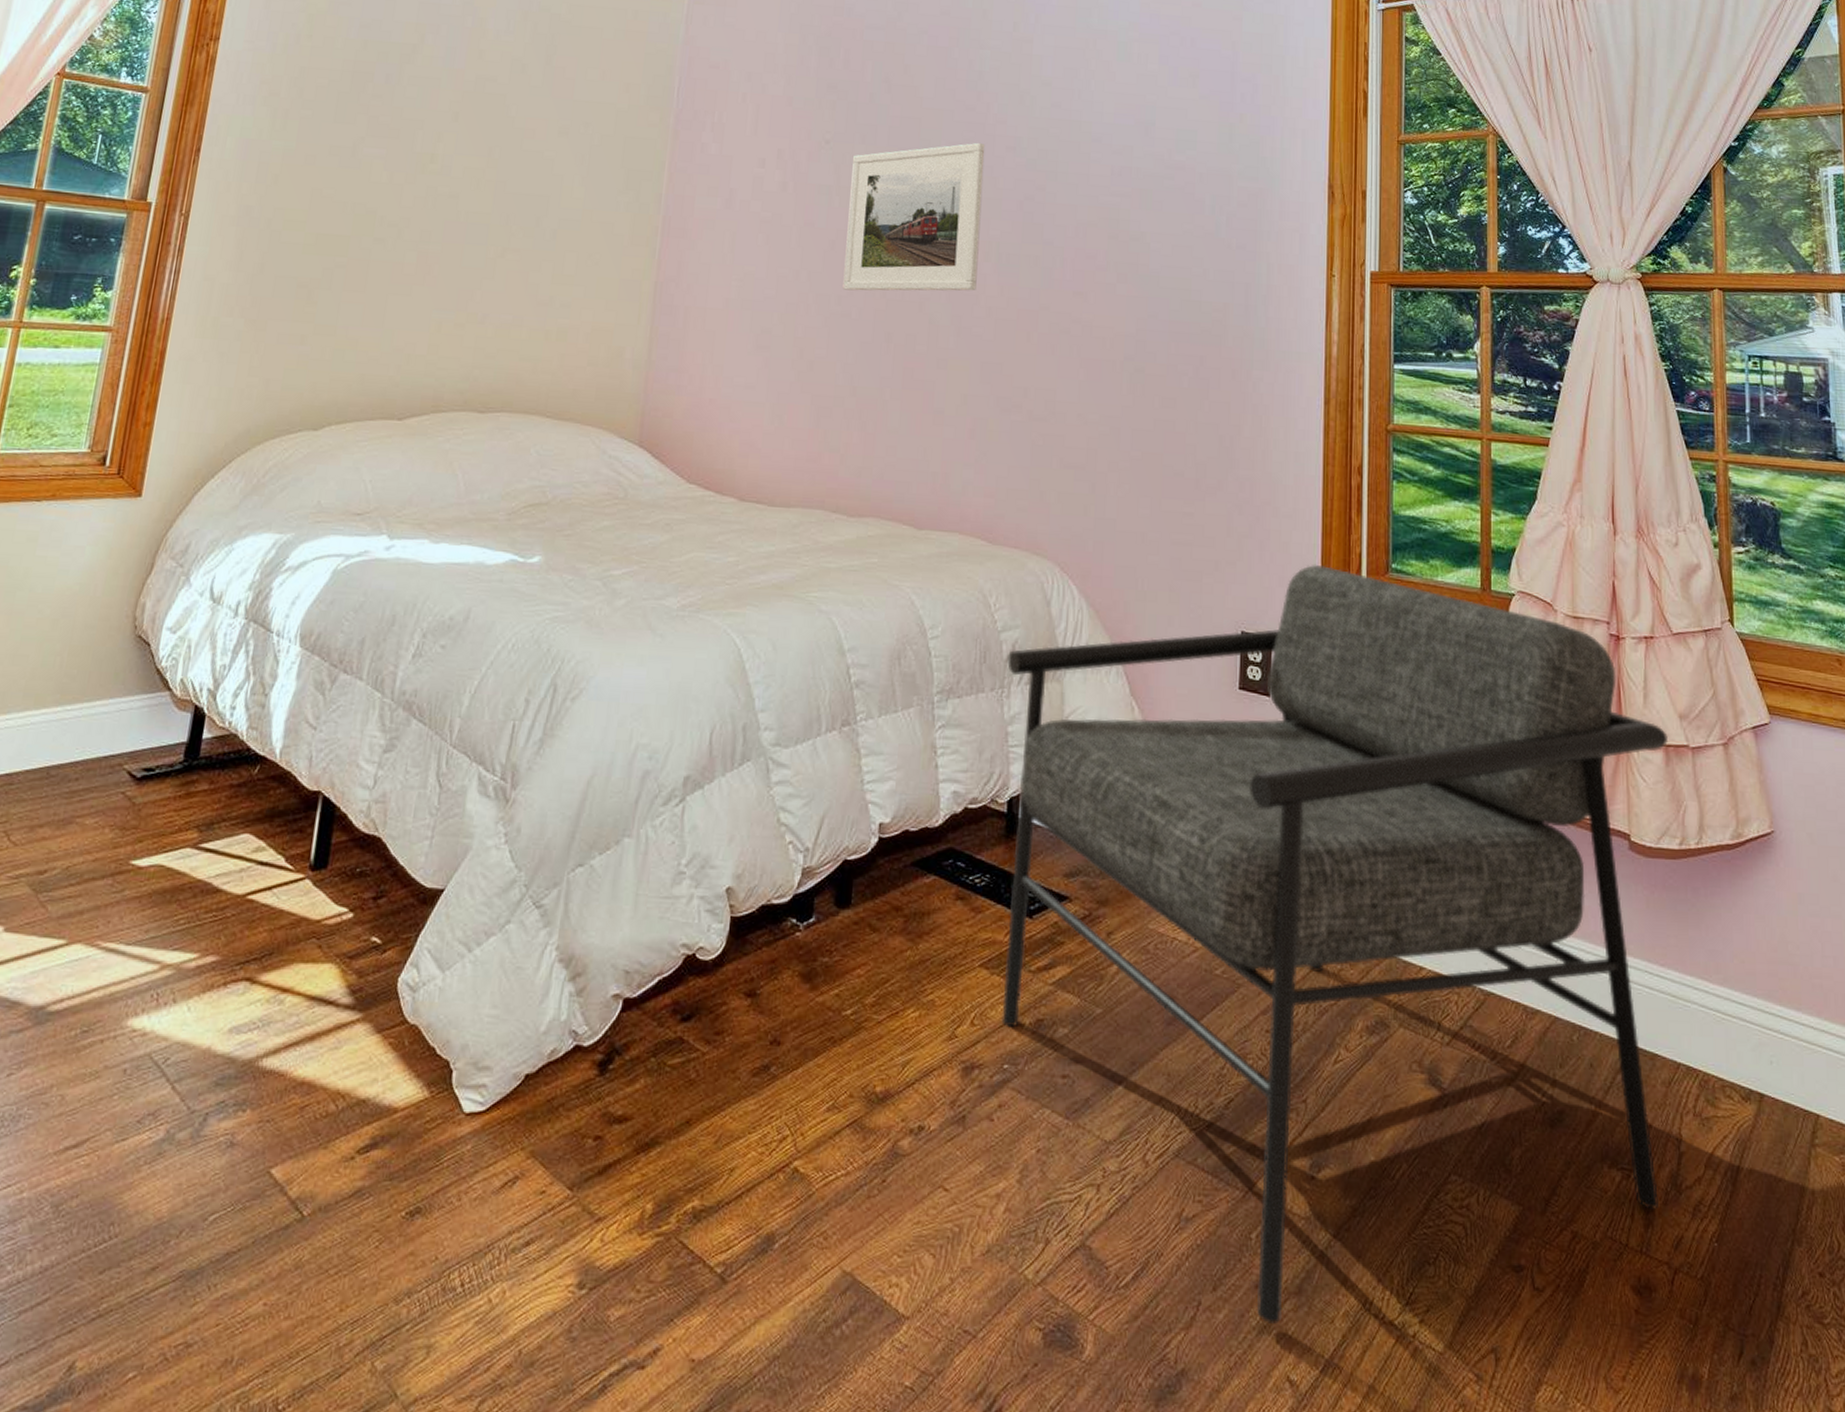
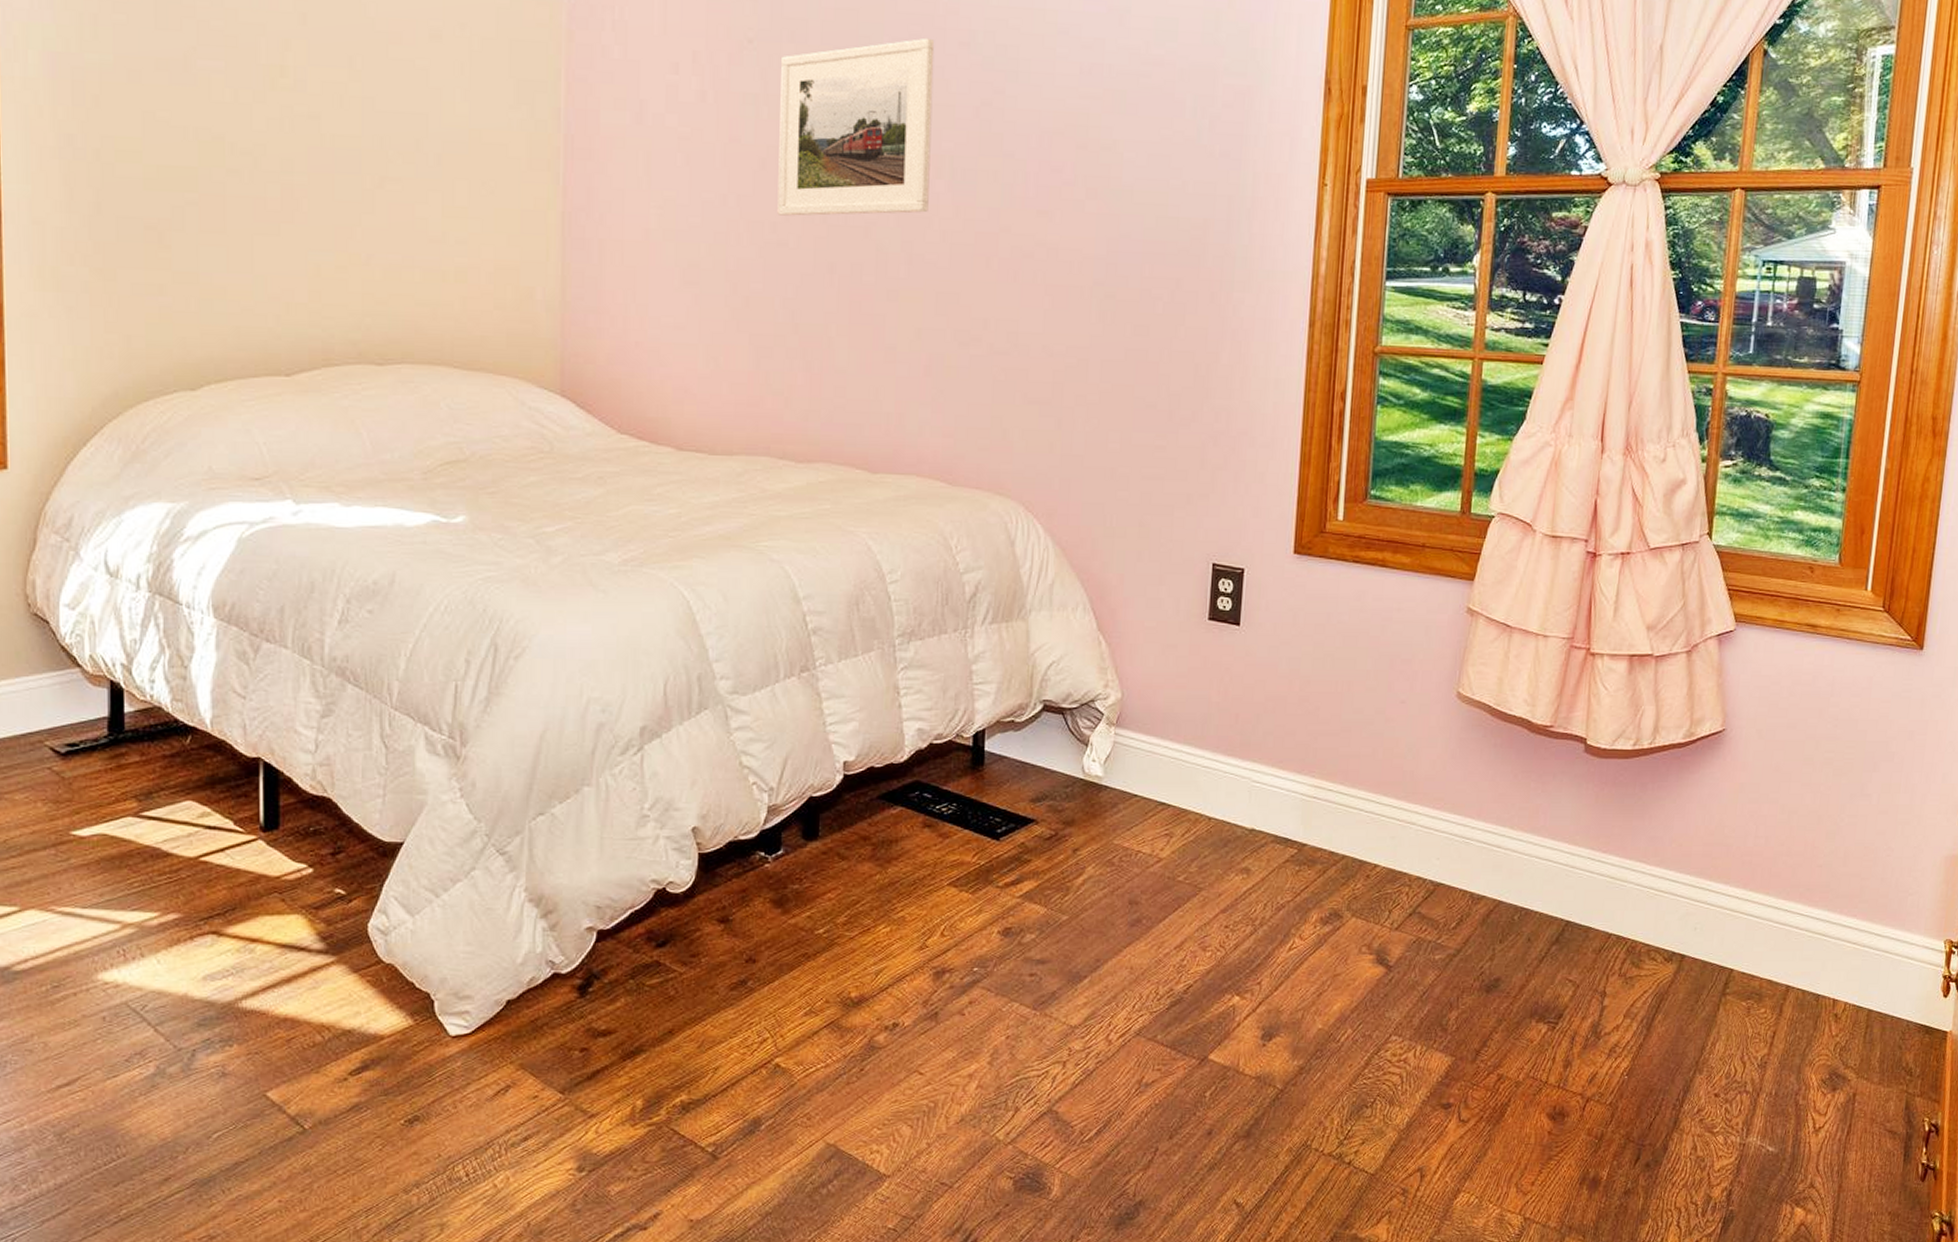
armchair: present [1001,564,1668,1325] -> none [970,493,1633,1162]

